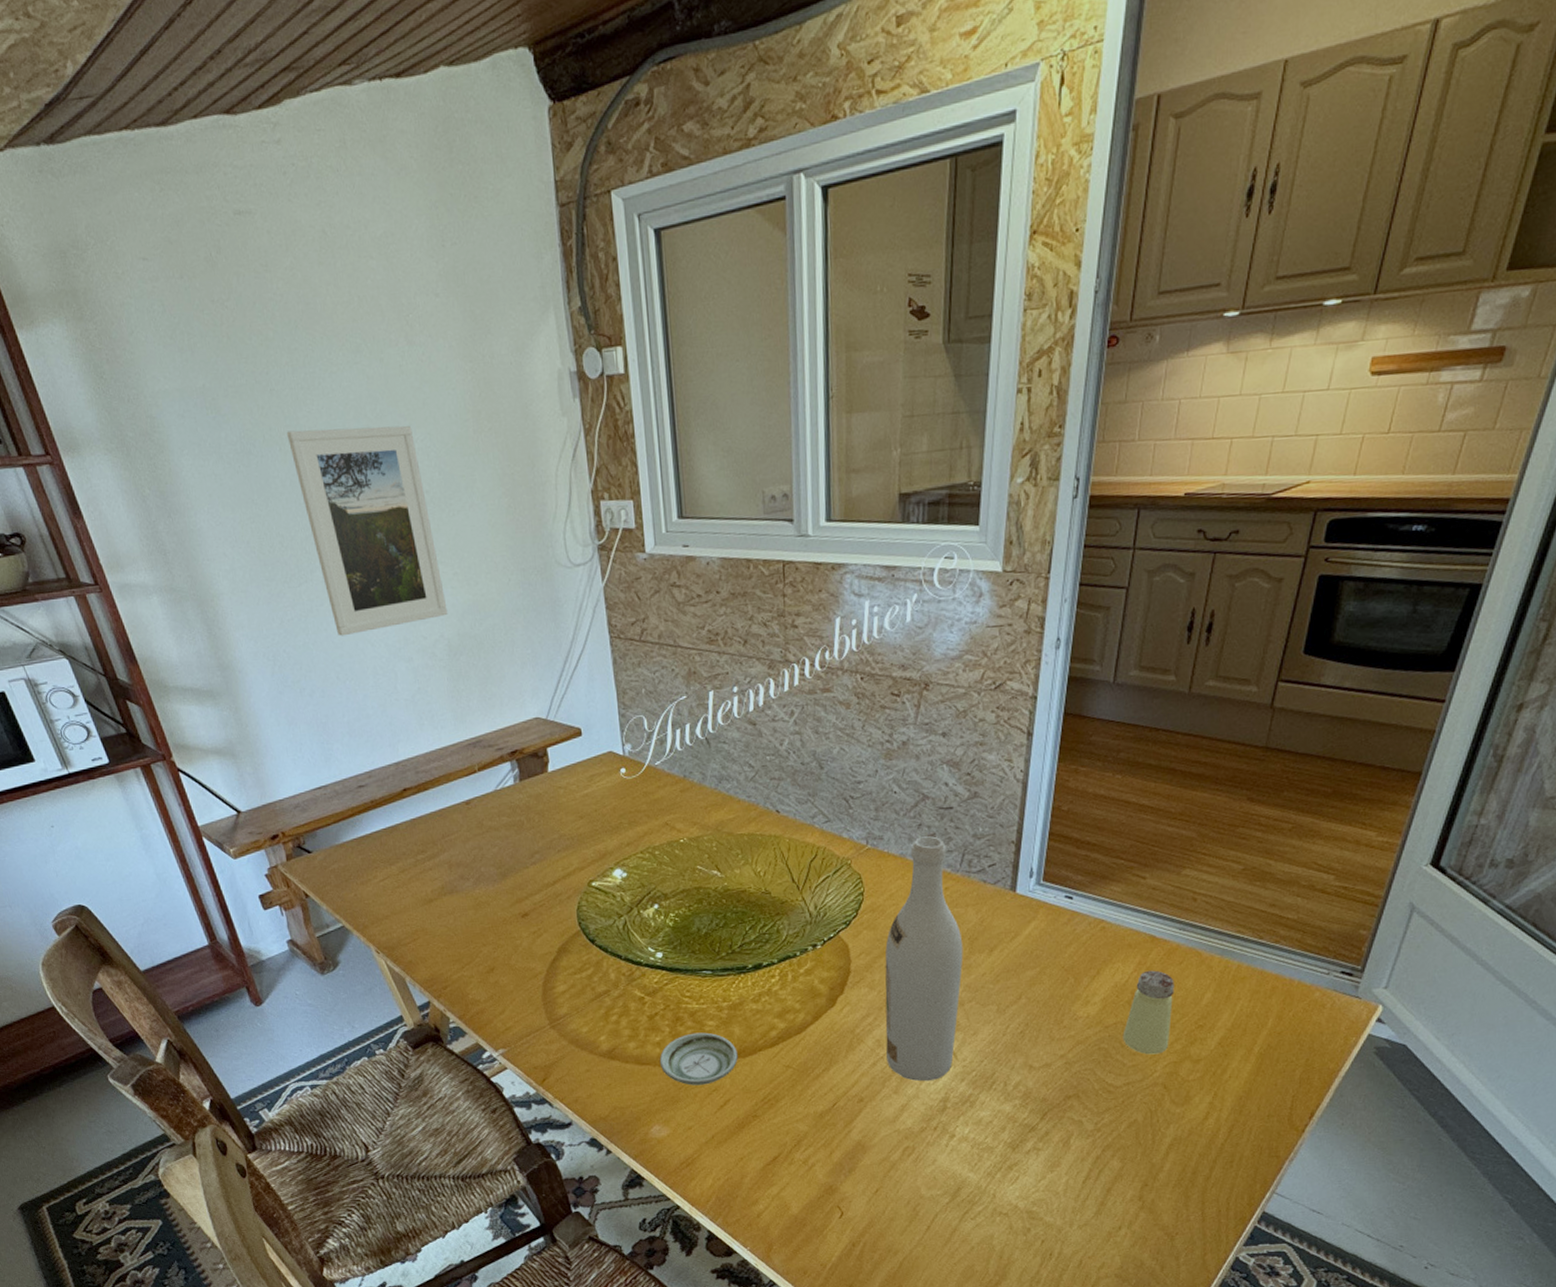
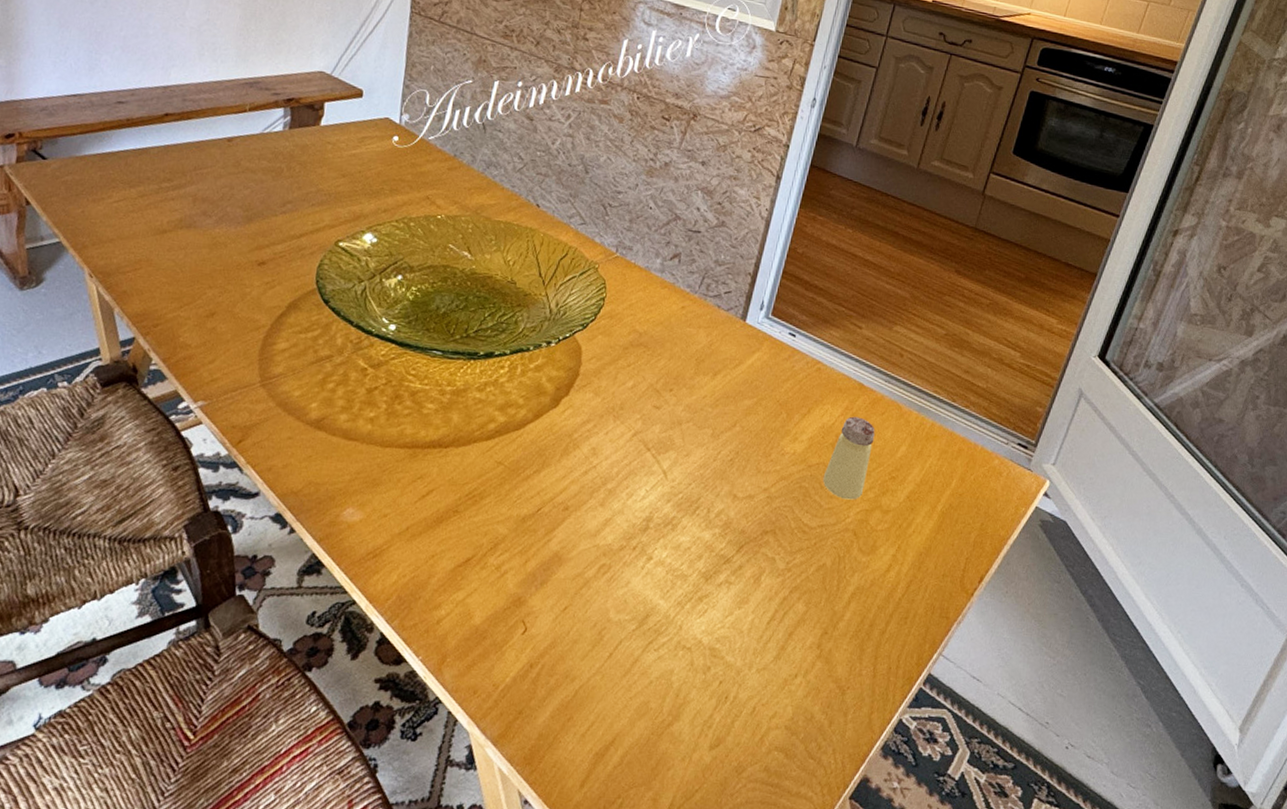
saucer: present [659,1032,738,1086] -> none [368,413,452,471]
wine bottle: present [885,836,963,1082] -> none [599,254,690,498]

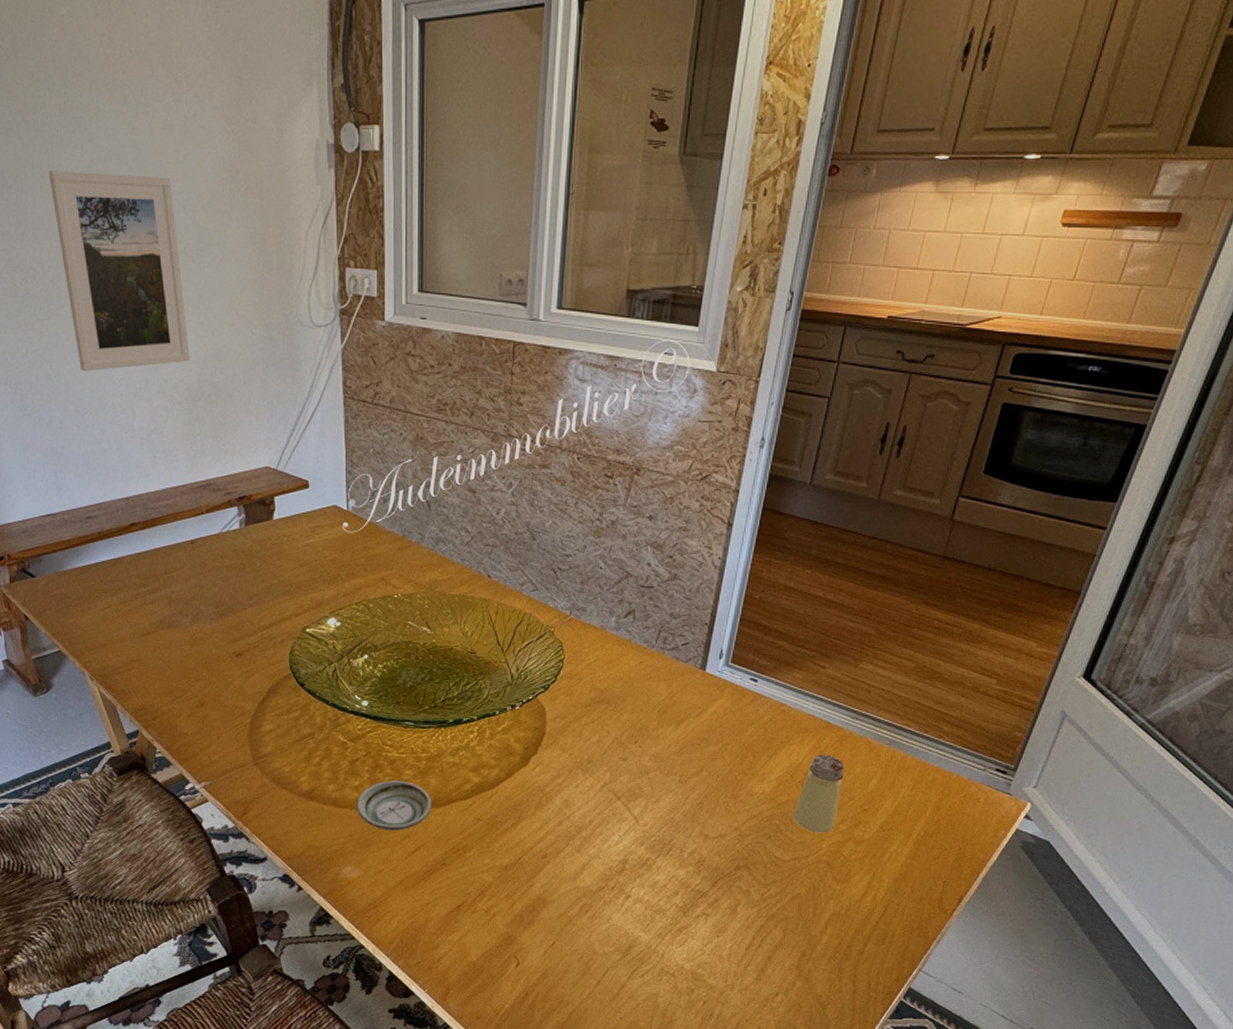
saucer: none [368,413,452,471] -> present [356,780,432,831]

